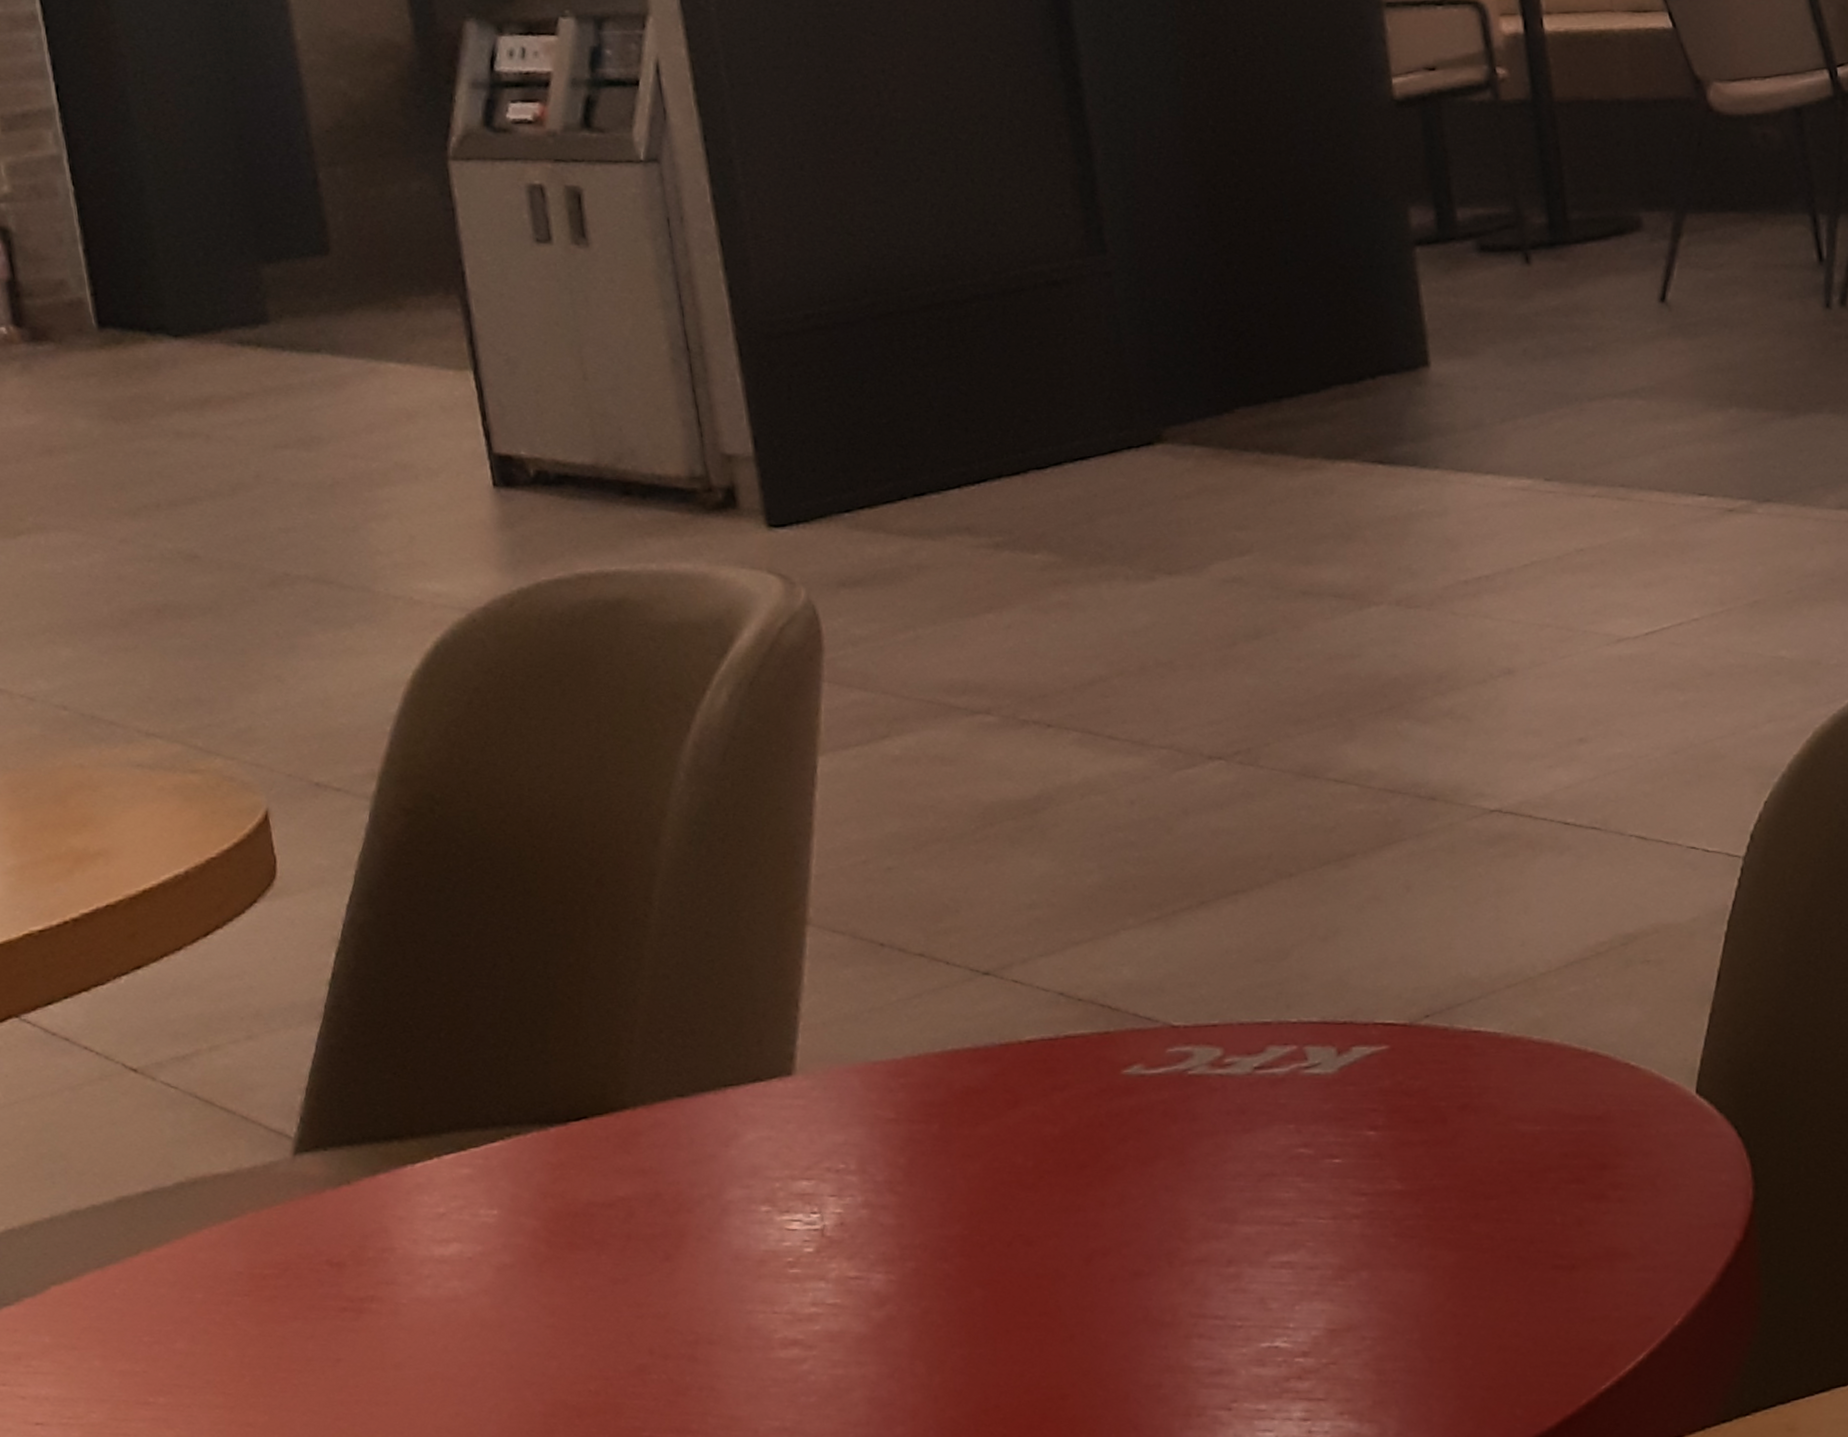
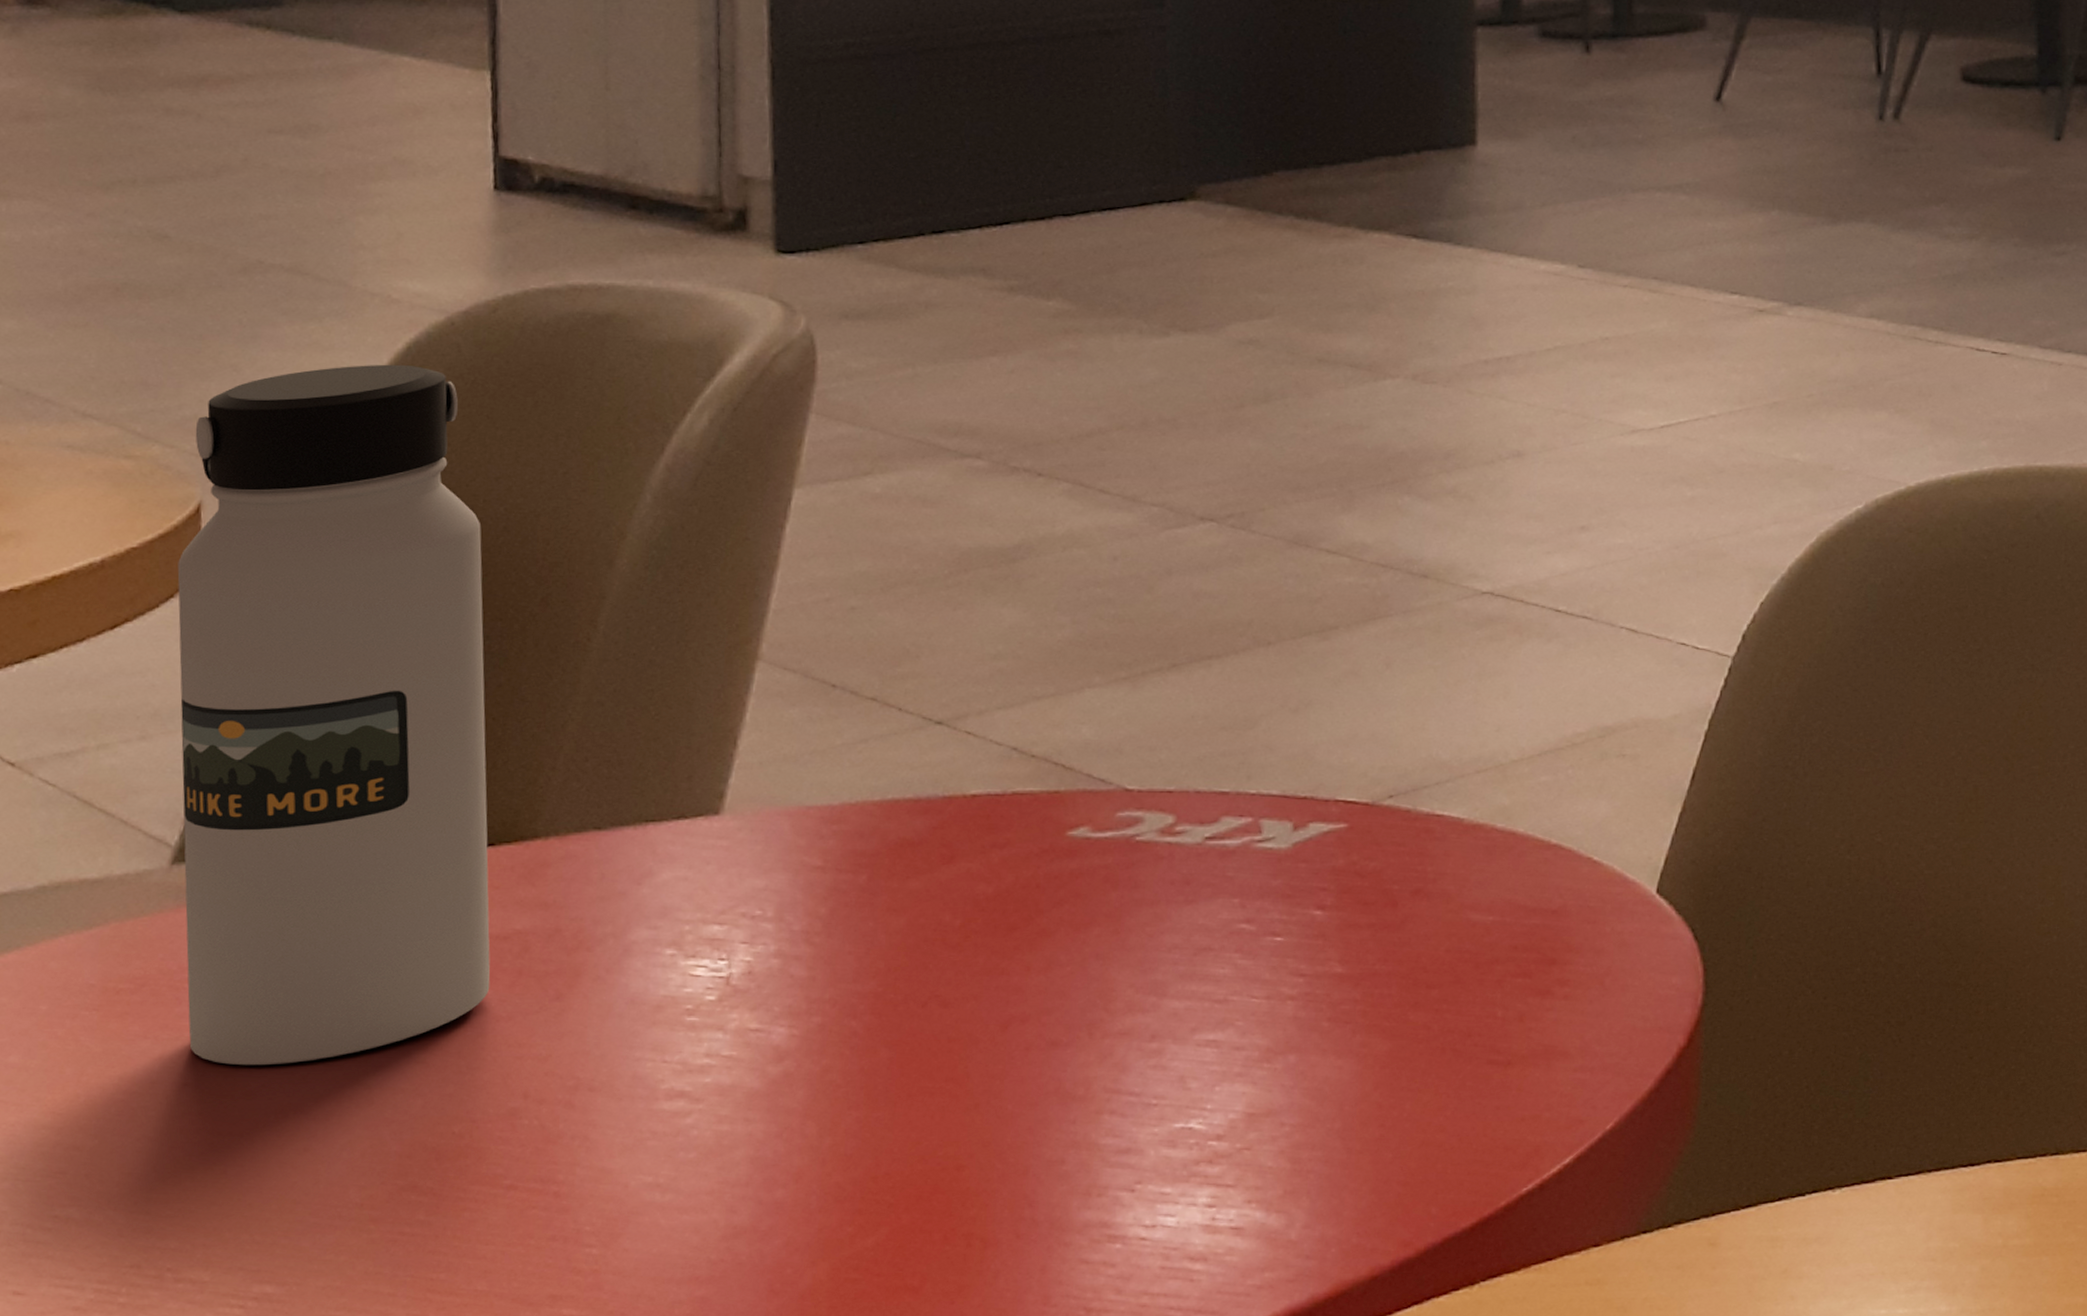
water bottle: none [251,663,604,1340] -> present [177,364,491,1066]

